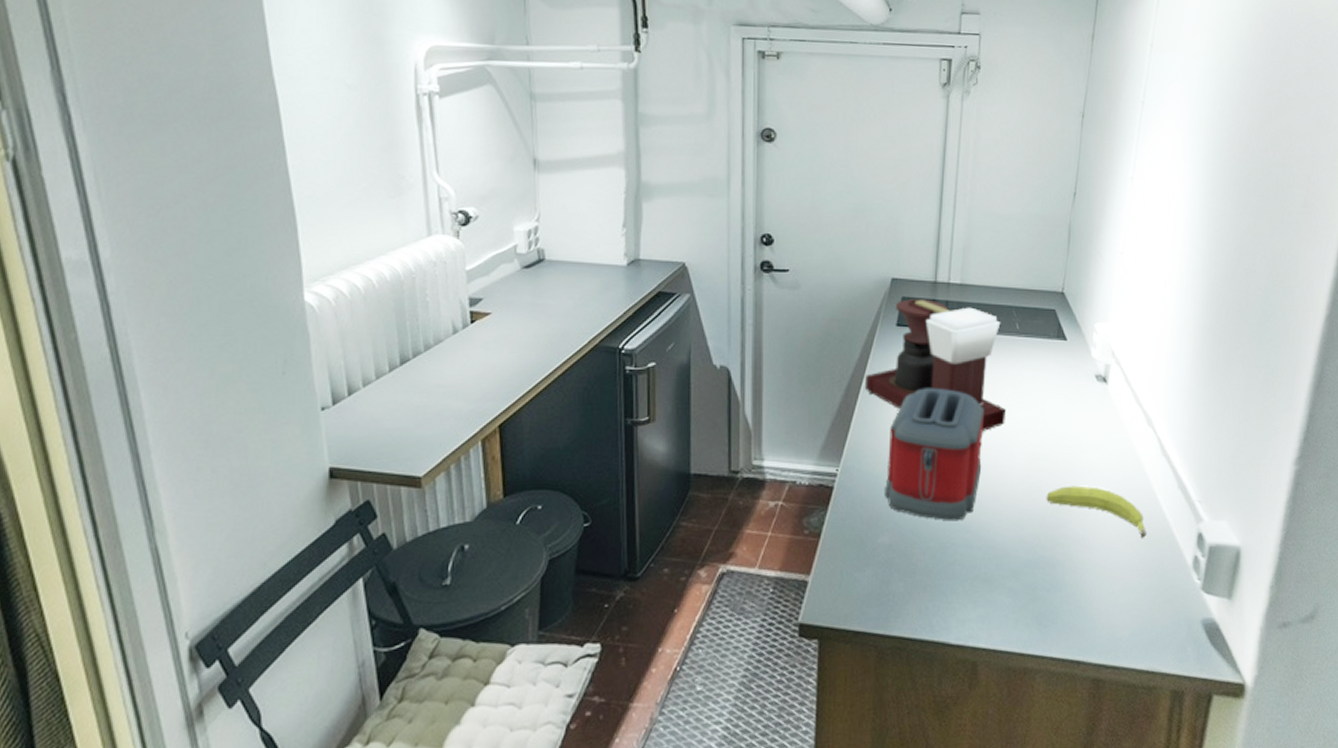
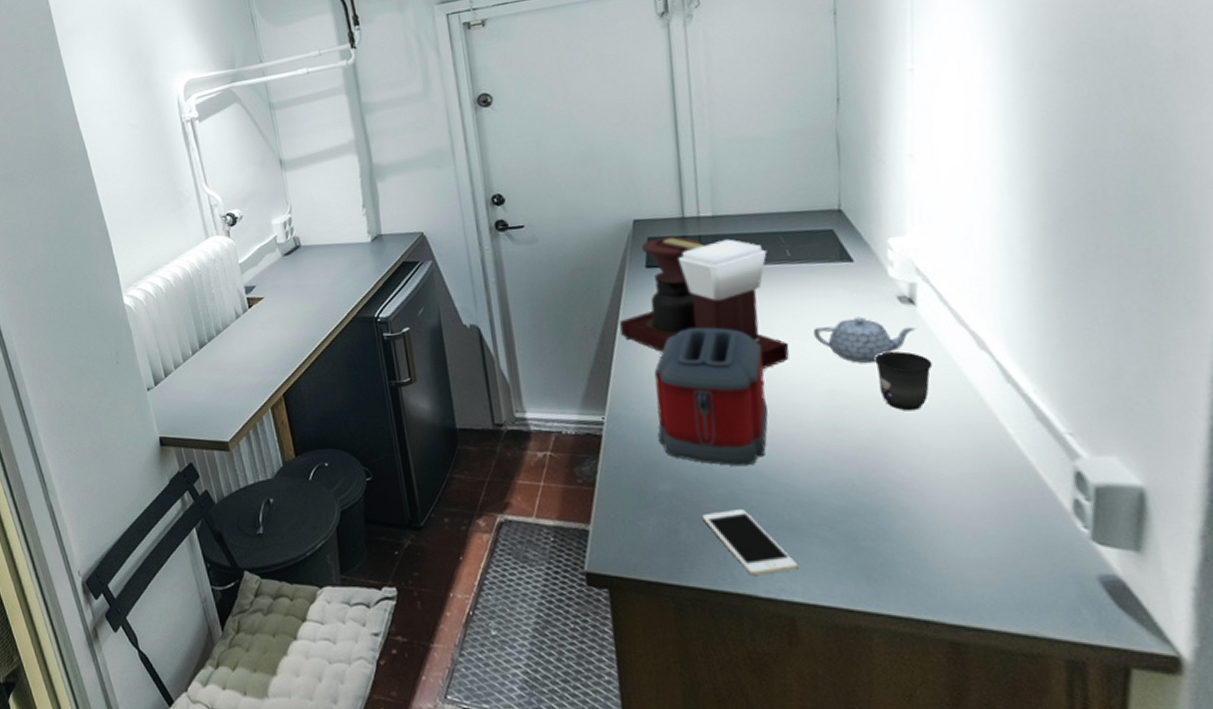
cell phone: none [913,562,986,624] -> present [703,509,799,575]
teapot: none [1027,390,1106,433] -> present [813,316,917,364]
fruit: present [1046,485,1146,538] -> none [854,422,999,479]
mug: none [1071,422,1113,476] -> present [874,351,933,411]

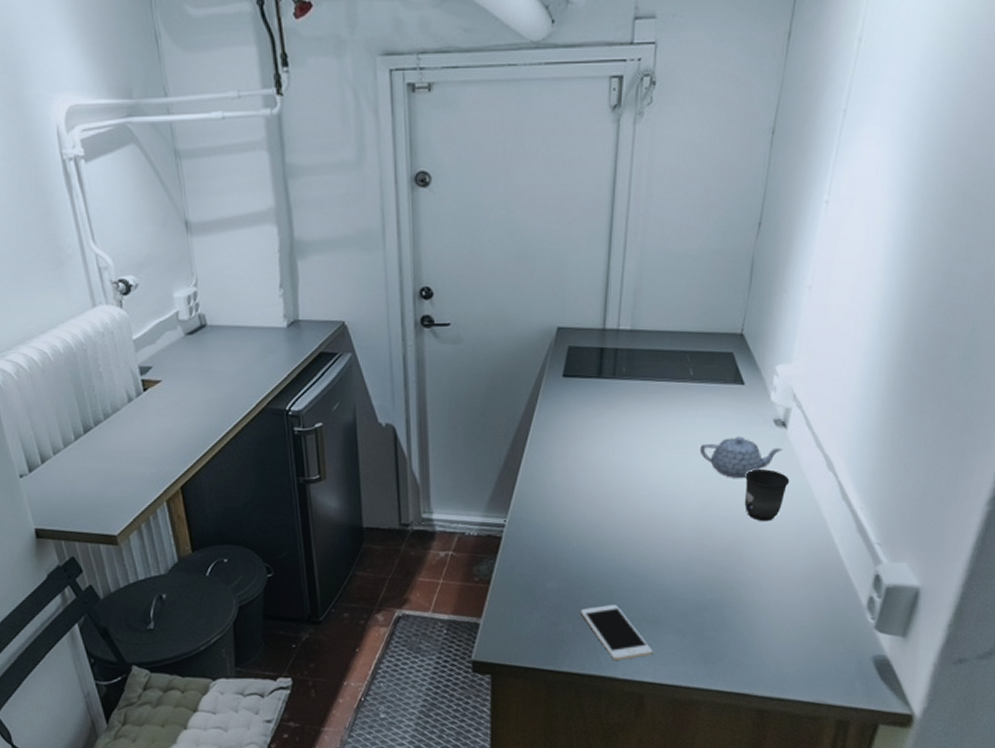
coffee maker: present [620,236,789,369] -> none [530,348,678,480]
toaster: present [654,327,768,467] -> none [553,438,655,568]

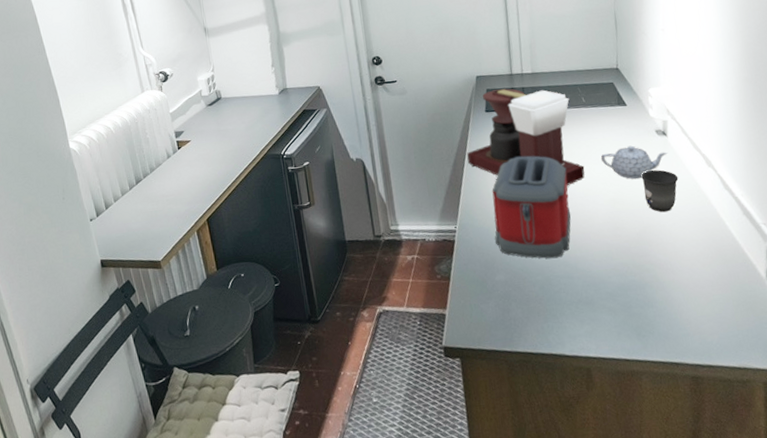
coffee maker: none [530,348,678,480] -> present [467,88,585,185]
toaster: none [553,438,655,568] -> present [492,156,571,259]
cell phone: present [581,605,653,661] -> none [527,291,593,339]

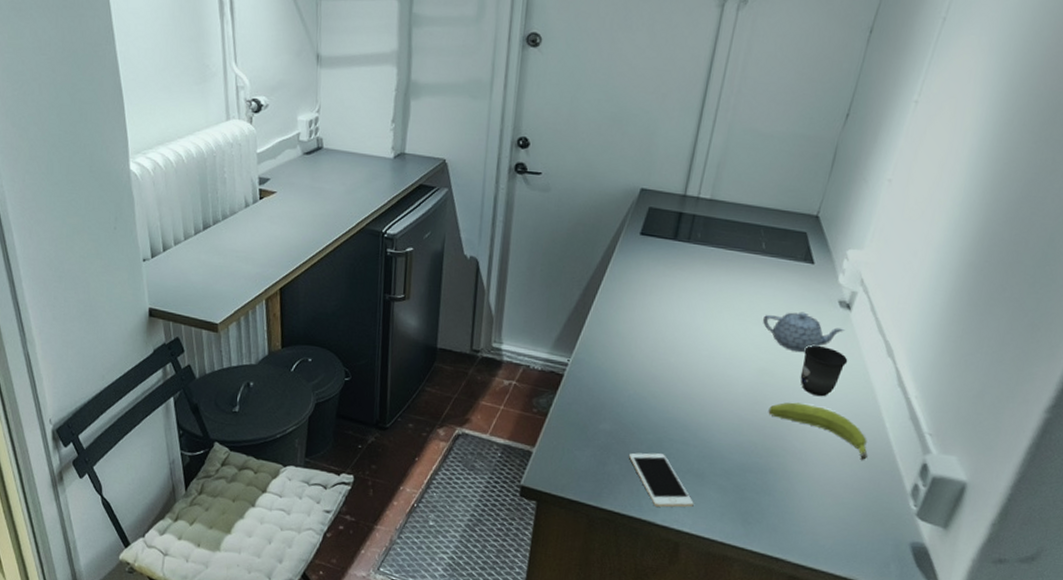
coffee maker: present [467,88,585,185] -> none [602,210,747,342]
toaster: present [492,156,571,259] -> none [610,295,718,420]
cell phone: none [527,291,593,339] -> present [629,453,694,507]
fruit: none [628,220,721,258] -> present [768,402,868,460]

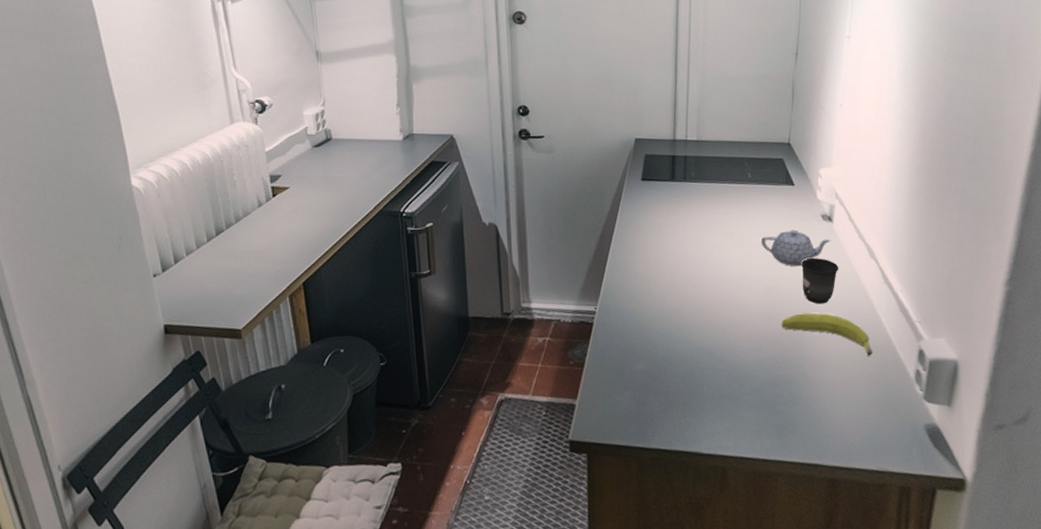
cell phone: present [629,453,694,507] -> none [666,383,732,436]

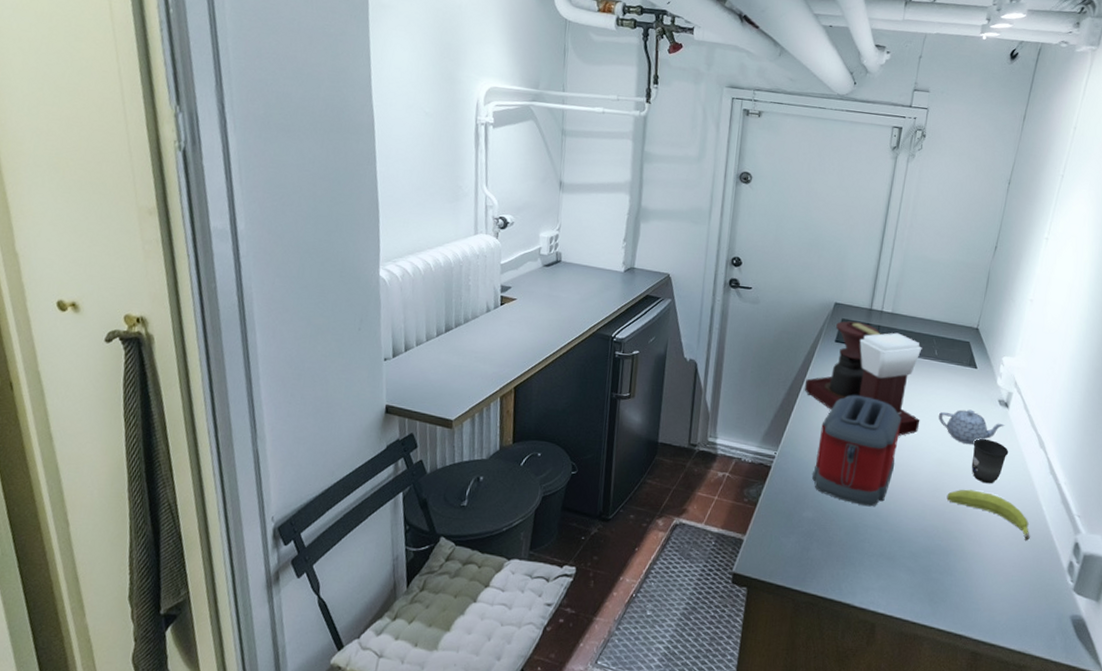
coffee maker: none [616,155,743,269] -> present [804,321,922,436]
toaster: none [638,233,723,349] -> present [812,395,902,507]

